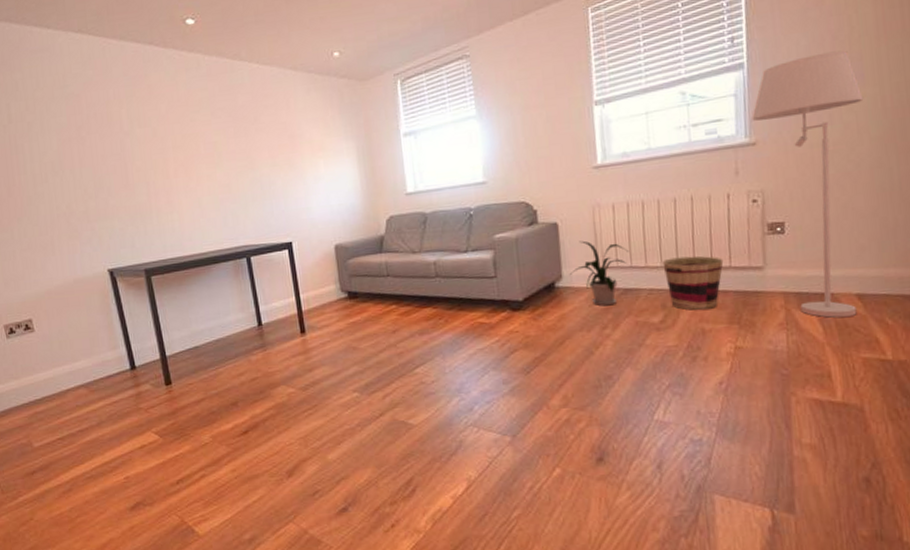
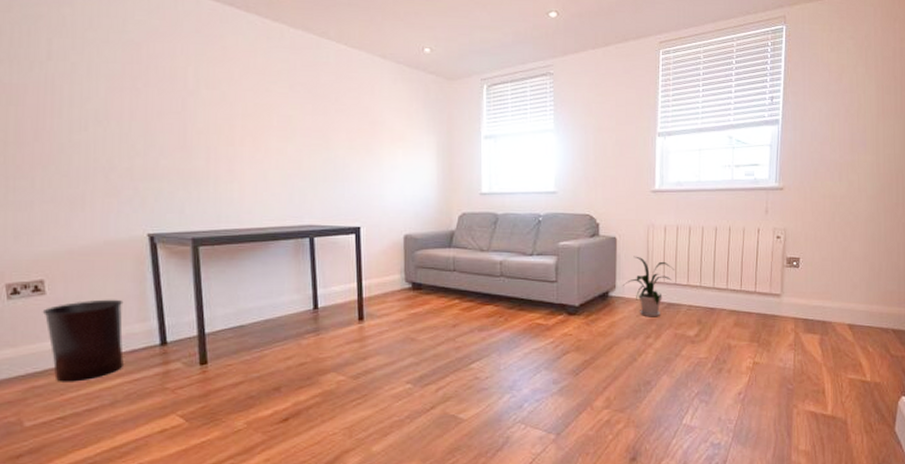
waste bin: none [34,331,103,407] -> present [42,299,124,382]
basket: present [662,255,724,310] -> none [701,279,750,327]
floor lamp: present [752,50,864,318] -> none [782,121,864,344]

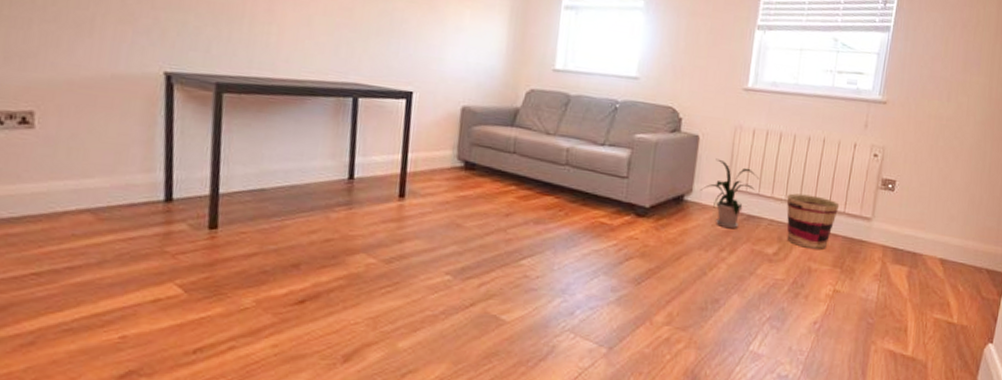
waste bin: present [42,299,124,382] -> none [27,140,127,234]
basket: none [701,279,750,327] -> present [786,193,840,250]

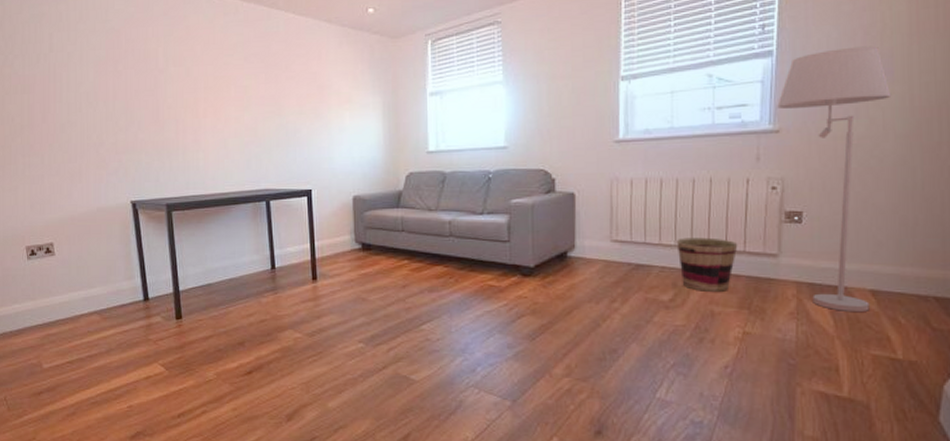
house plant: present [699,158,760,229] -> none [582,213,644,280]
floor lamp: none [887,35,977,279] -> present [777,46,892,313]

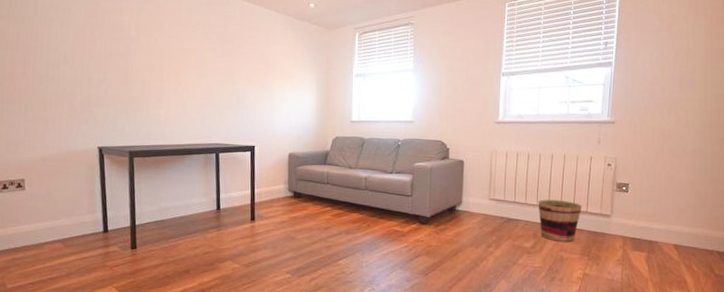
floor lamp: present [777,46,892,313] -> none [614,64,693,262]

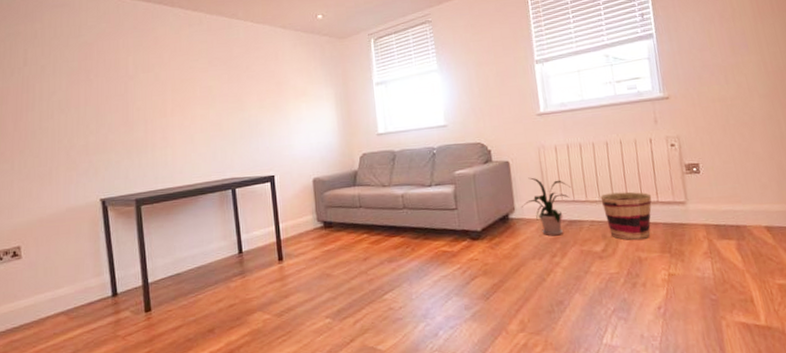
house plant: none [467,177,515,230] -> present [521,177,572,236]

